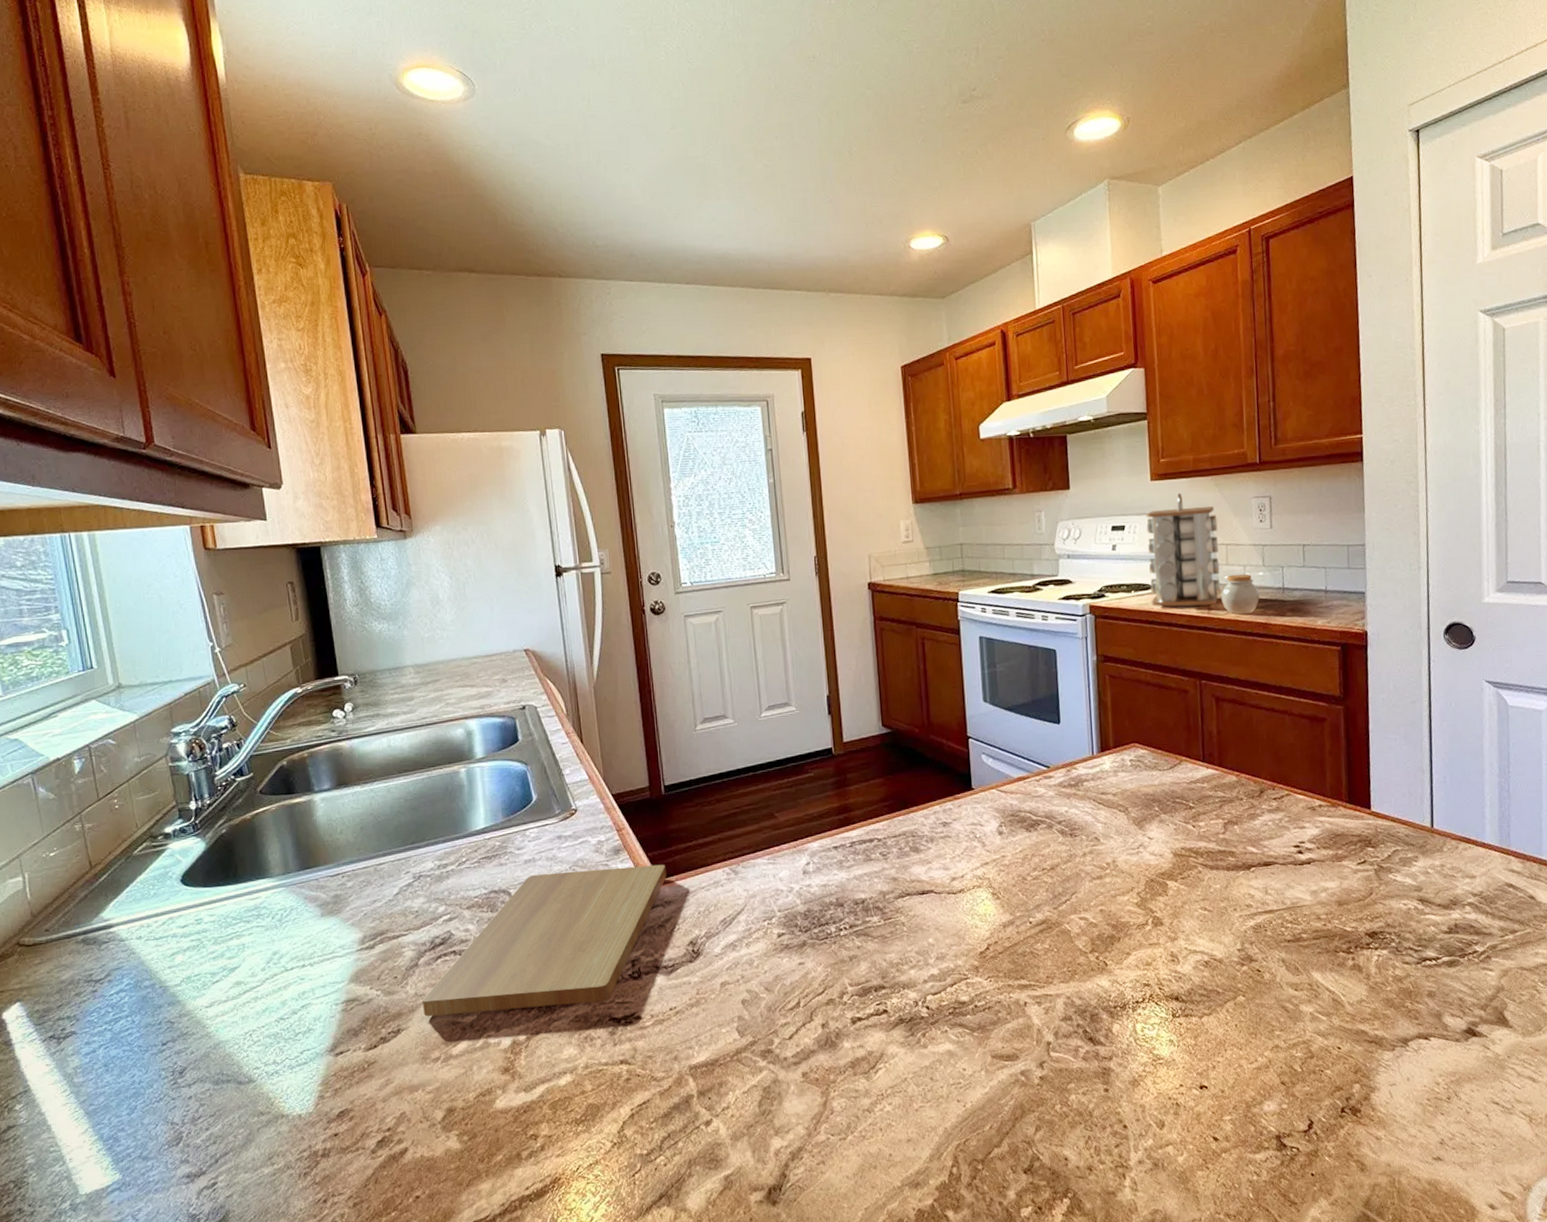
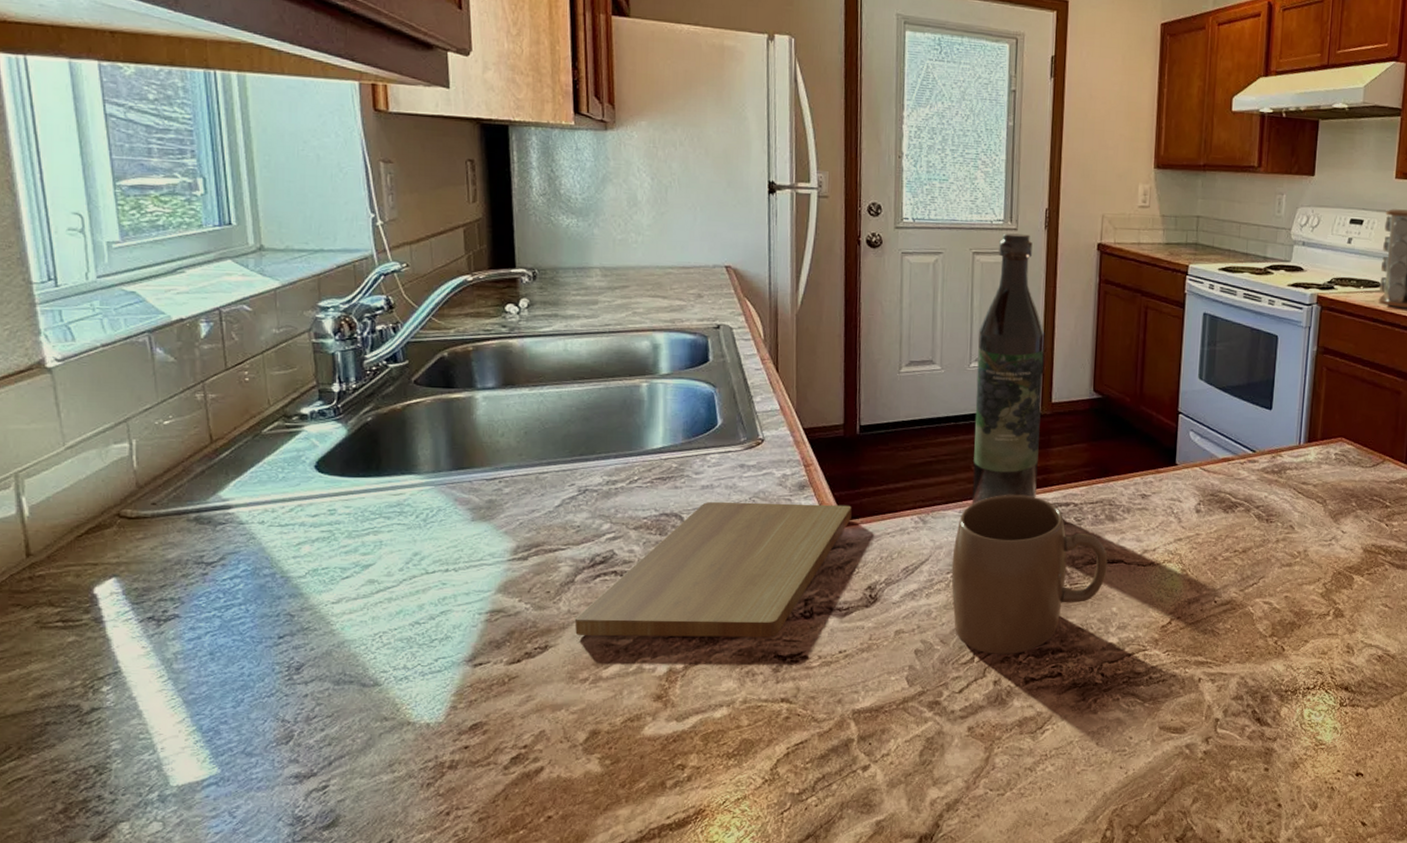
wine bottle: none [765,583,840,851] -> present [971,233,1045,505]
mug: none [766,836,918,998] -> present [951,495,1108,655]

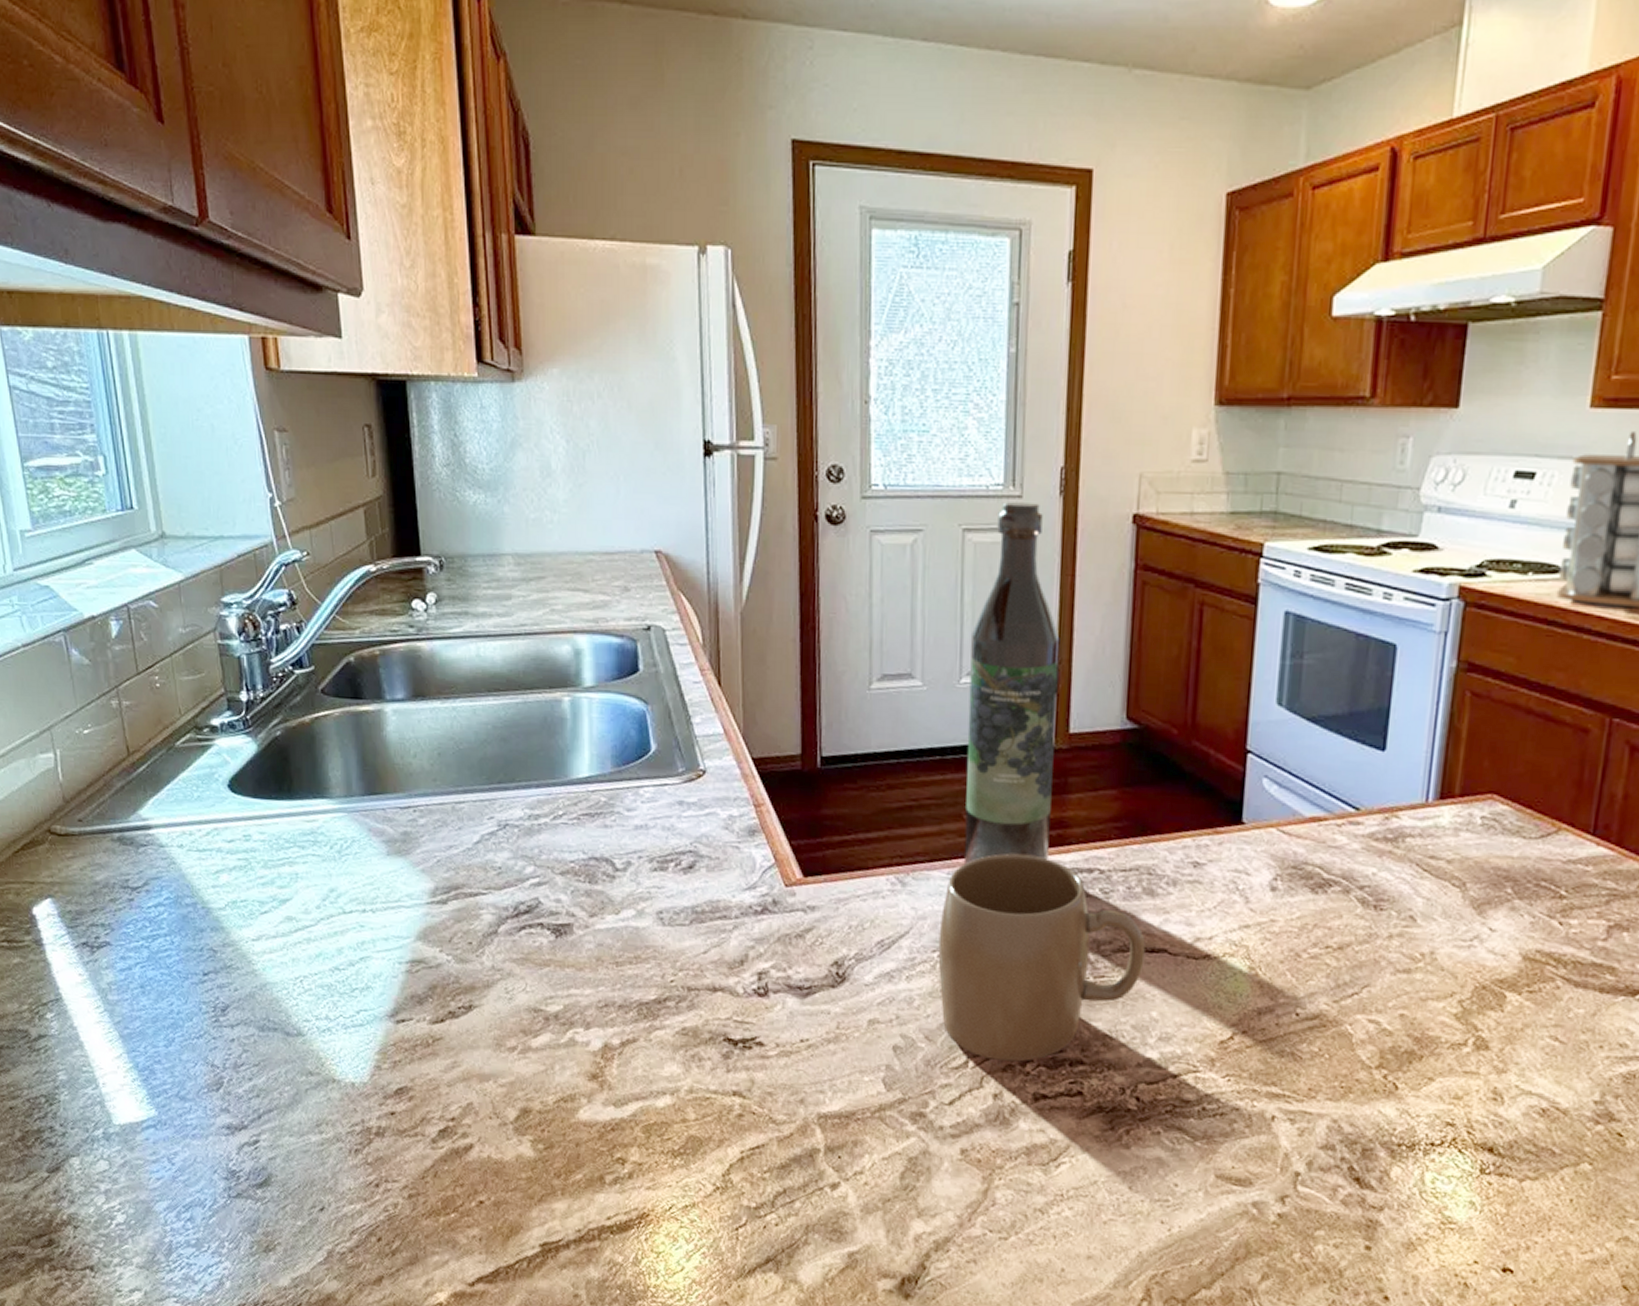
cutting board: present [575,502,852,638] -> none [500,846,813,1016]

